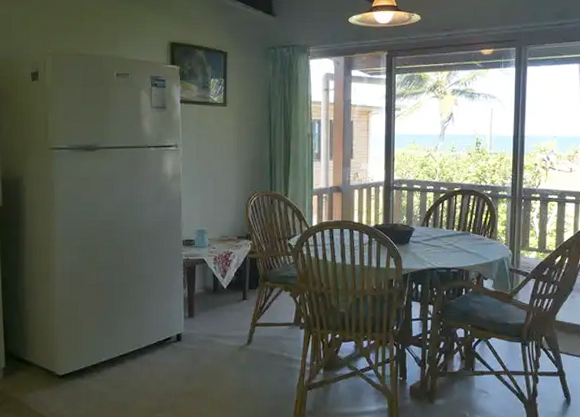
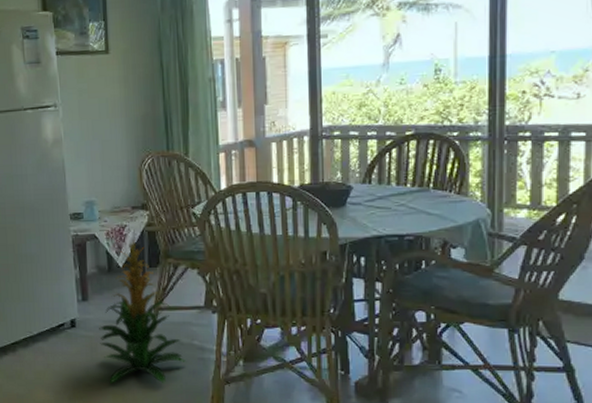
indoor plant: none [202,265,277,391] -> present [99,240,187,384]

